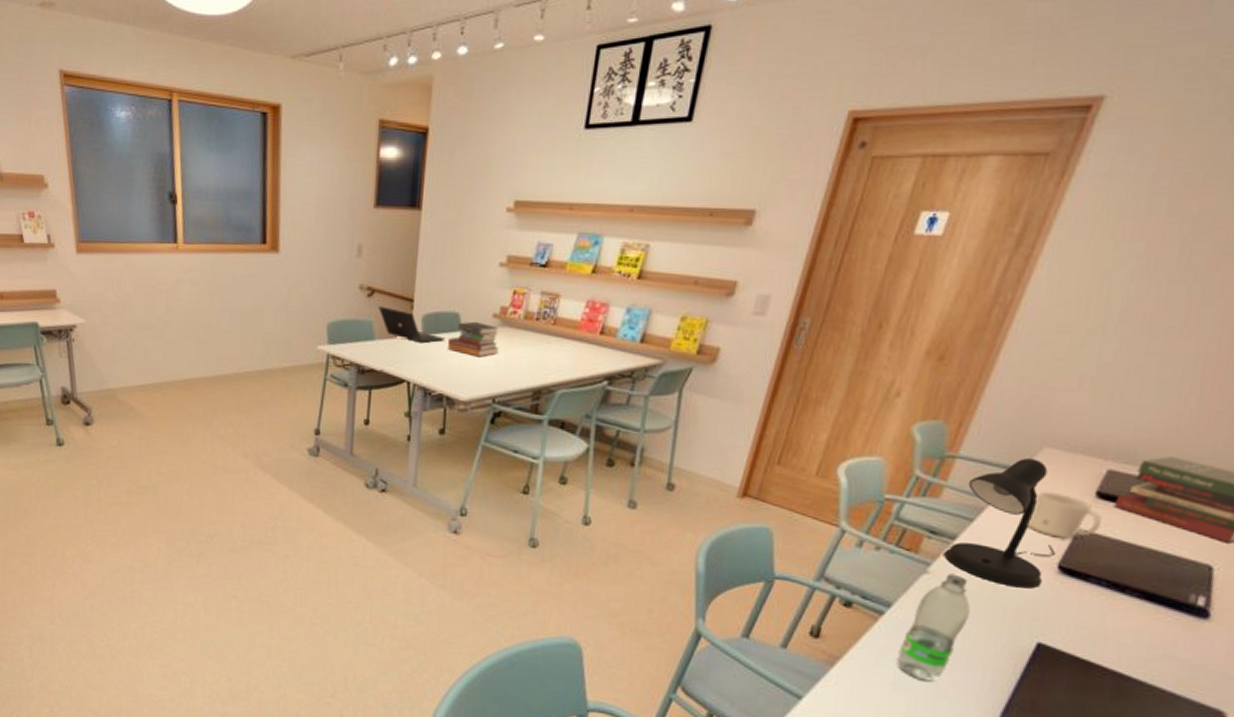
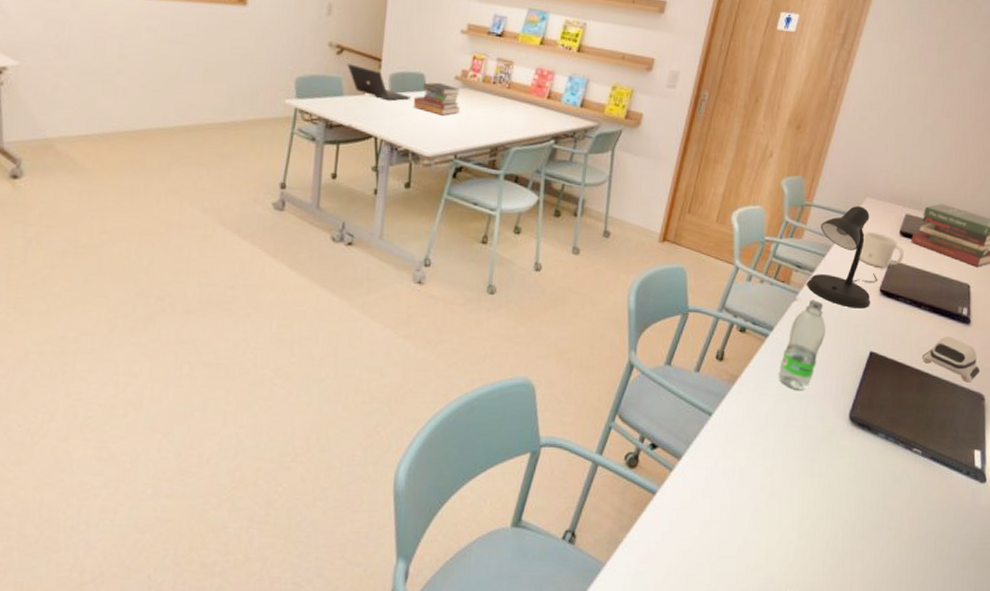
computer mouse: none [1123,632,1222,693] -> present [922,337,980,382]

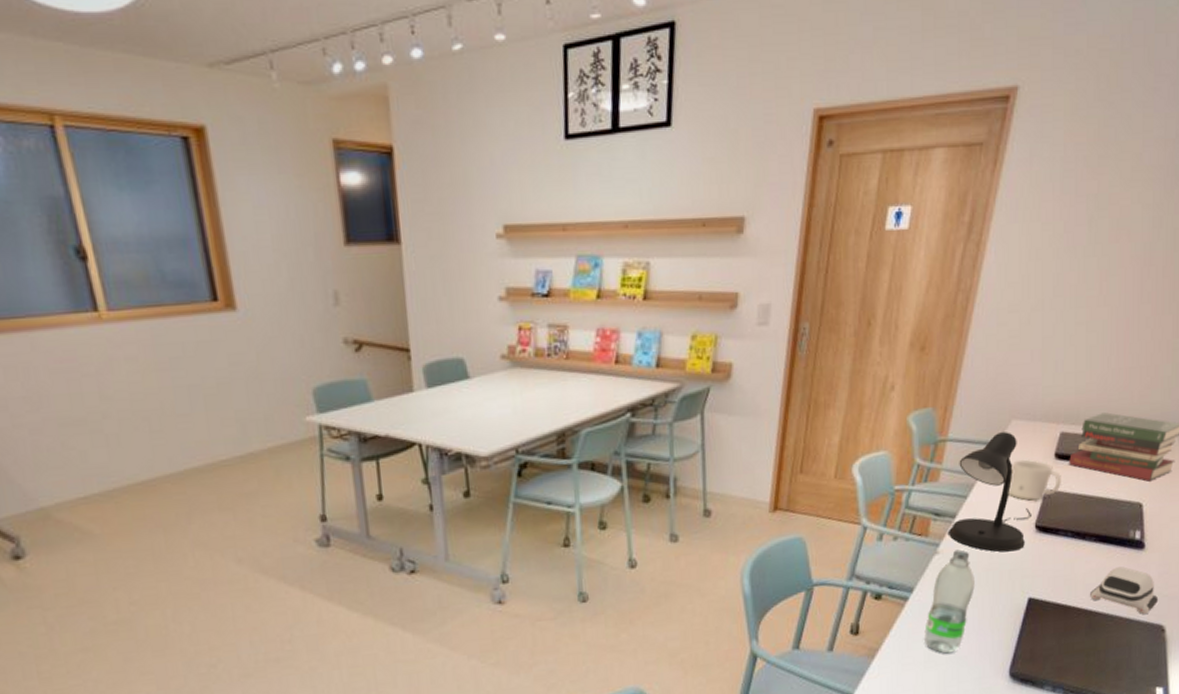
laptop: present [347,63,410,101] -> none [370,360,452,399]
books: present [412,82,460,116] -> none [455,365,513,406]

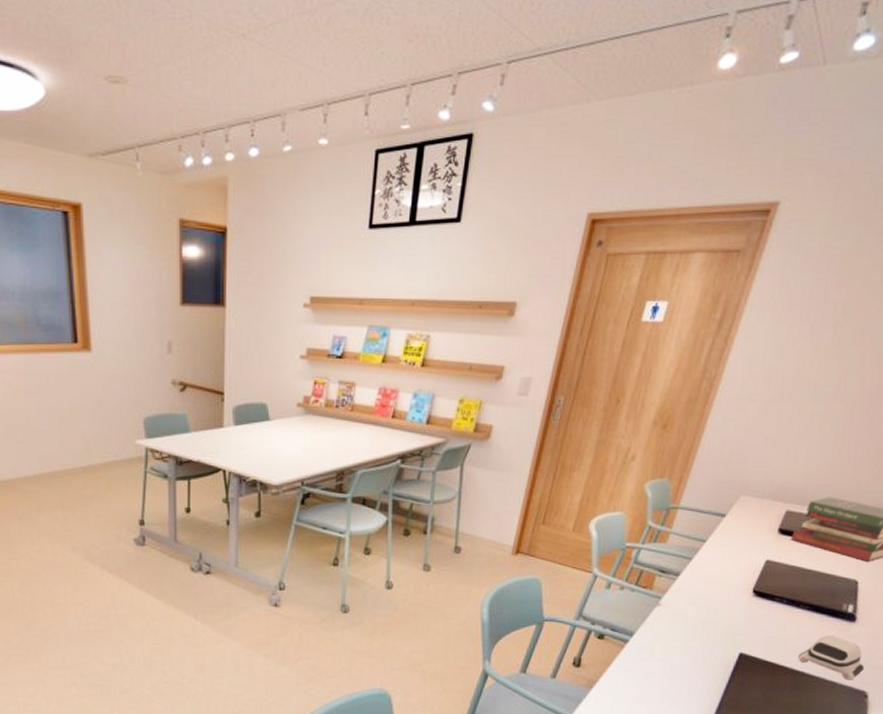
bottle: present [924,549,975,654] -> none [639,604,691,693]
desk lamp: present [949,432,1031,552] -> none [671,506,751,611]
mug: present [1008,459,1061,502] -> none [730,531,782,569]

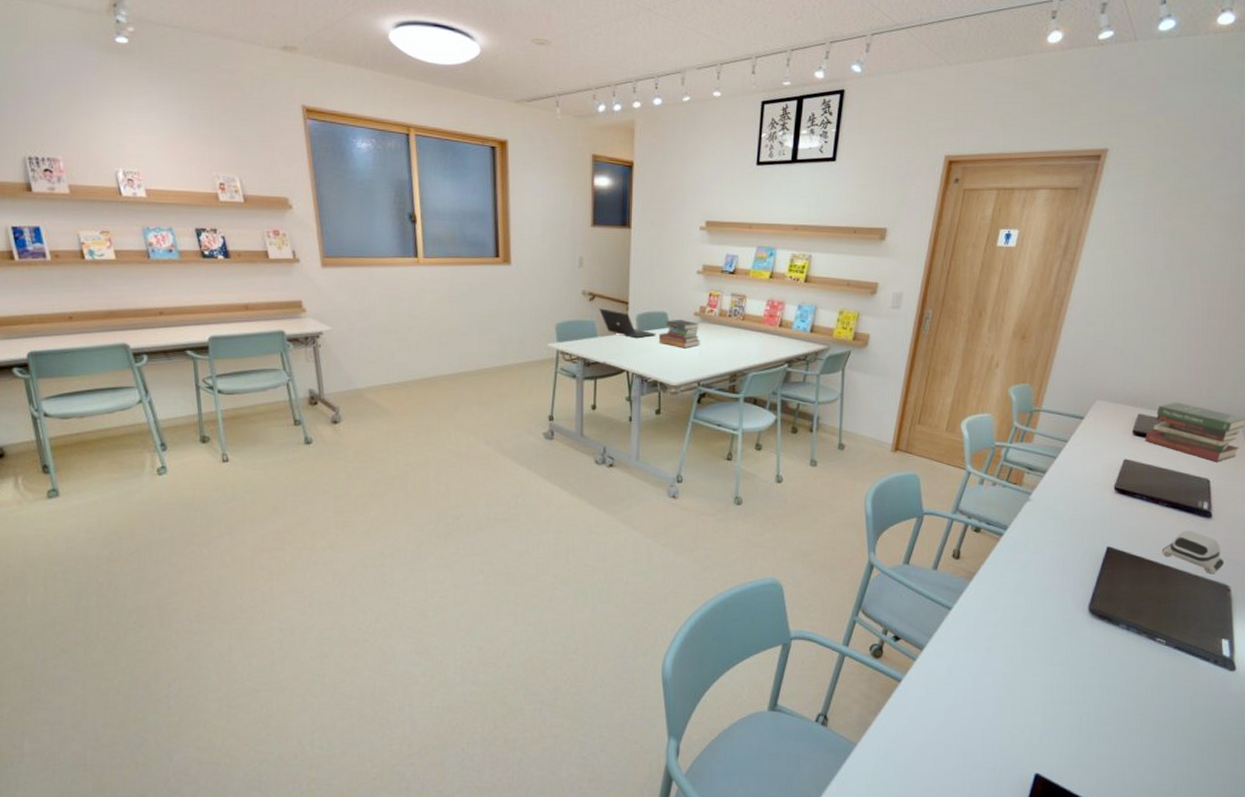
laptop: none [191,400,255,434] -> present [599,308,656,339]
books: none [257,410,304,444] -> present [658,319,700,349]

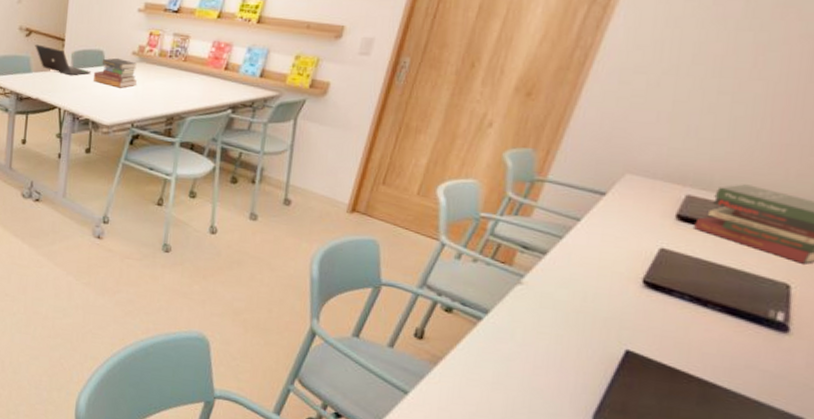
computer mouse: present [1162,531,1225,573] -> none [707,344,804,402]

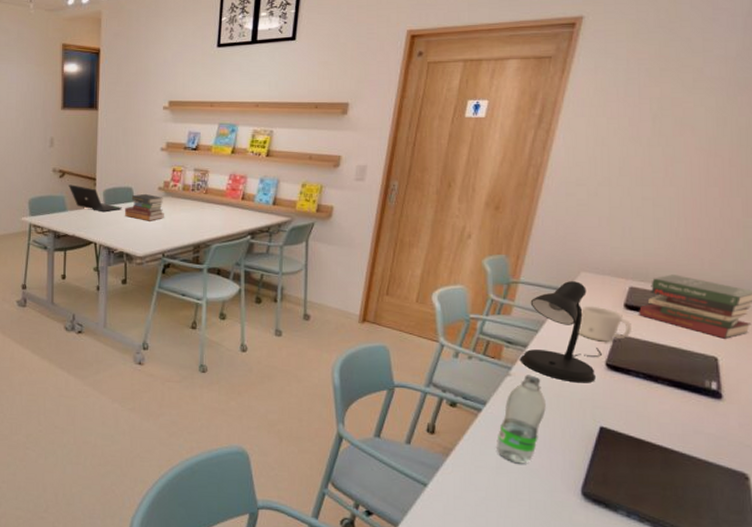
bottle: none [495,285,562,382] -> present [497,375,546,464]
desk lamp: none [536,183,640,301] -> present [521,281,602,383]
mug: none [612,213,682,258] -> present [578,305,631,343]

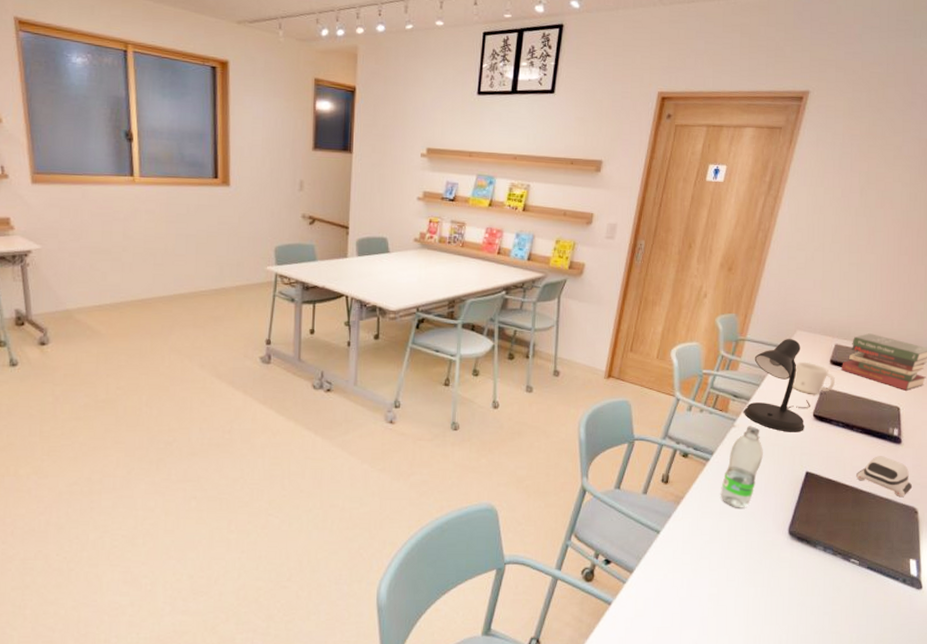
laptop: present [69,184,122,213] -> none [319,232,375,264]
books: present [124,193,164,221] -> none [378,244,419,274]
computer mouse: none [665,412,741,460] -> present [856,456,913,496]

